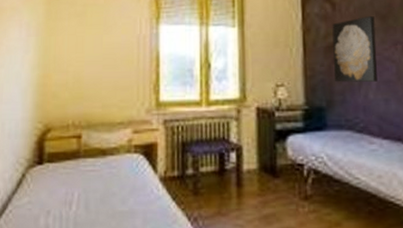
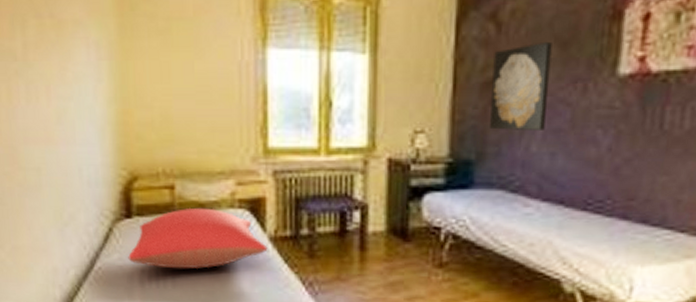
pillow: none [36,153,158,210] -> present [128,207,268,269]

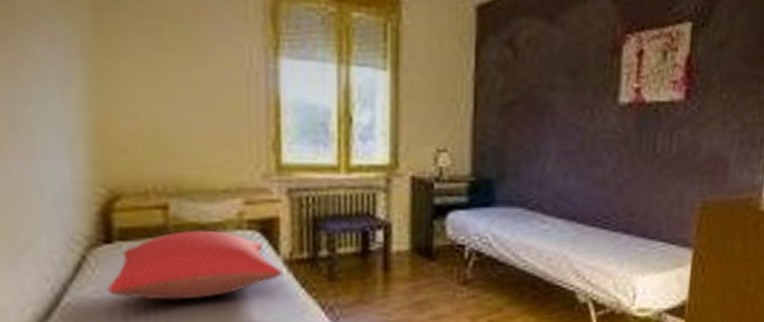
wall art: present [488,41,552,130] -> none [508,69,563,152]

